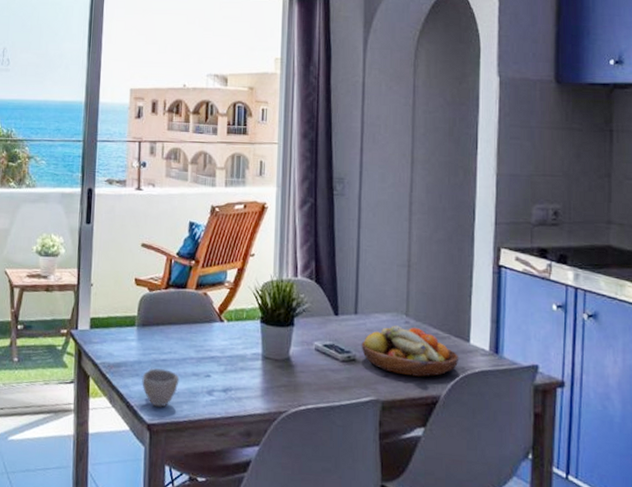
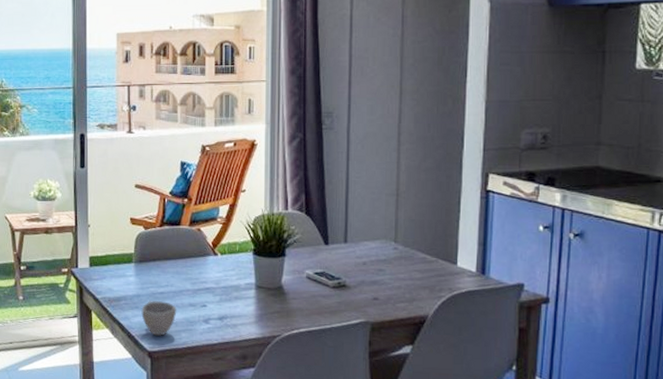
fruit bowl: present [361,325,459,377] -> none [351,252,447,299]

